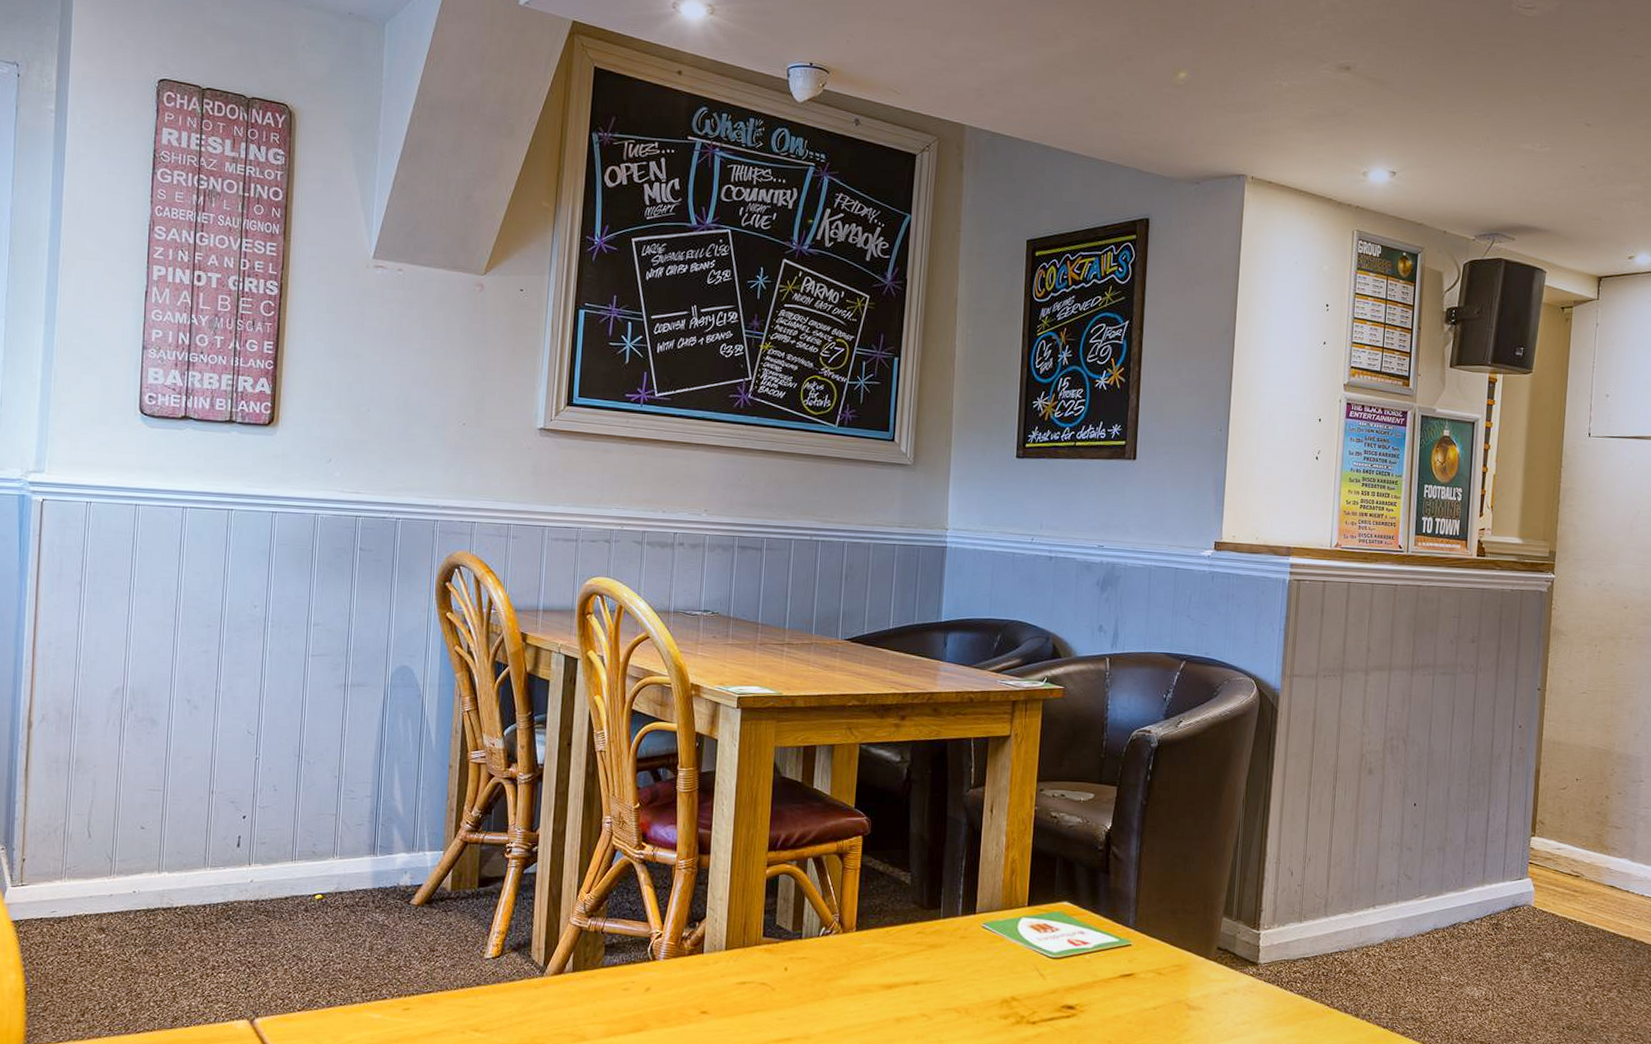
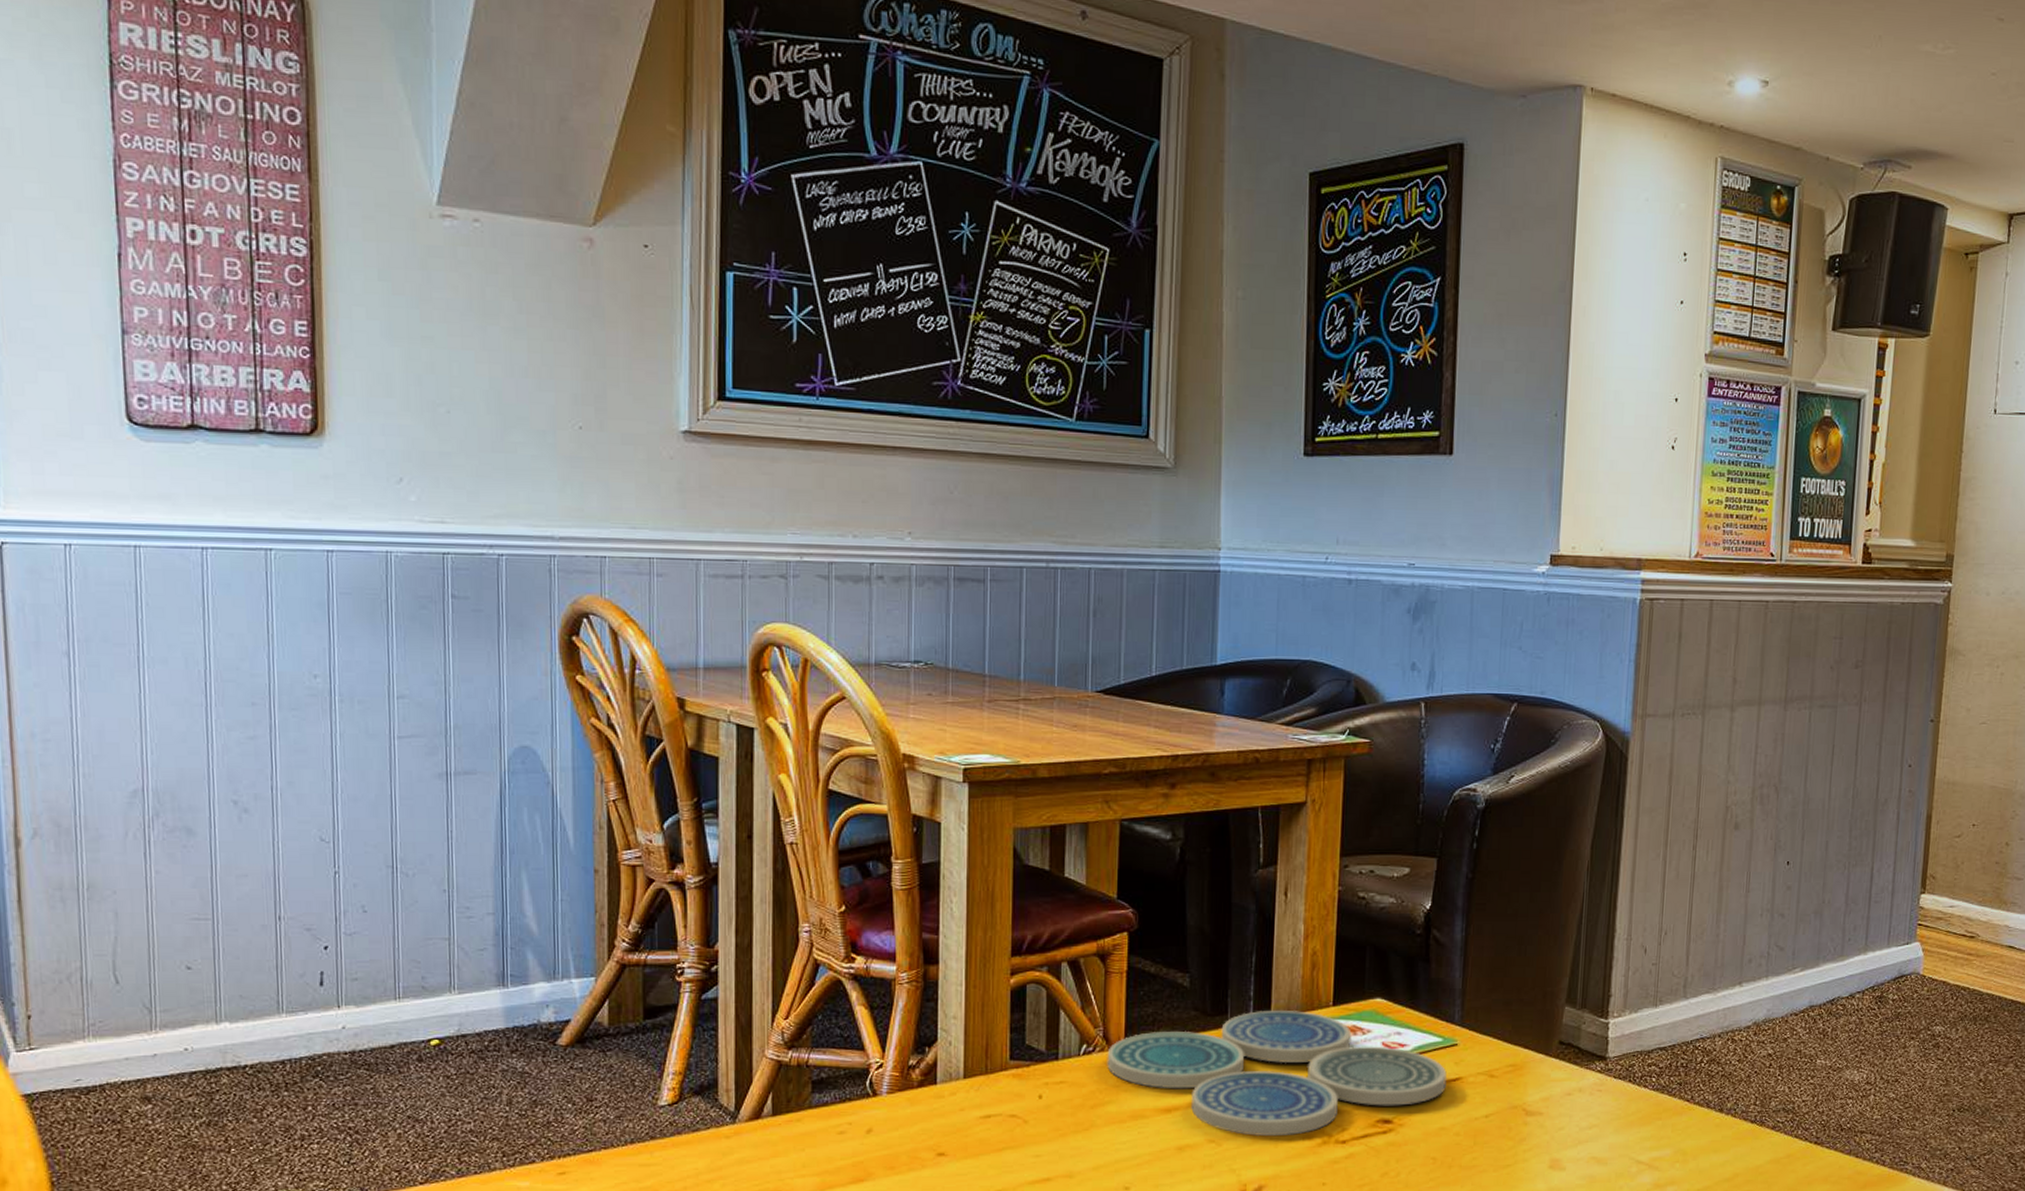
drink coaster: none [841,907,1122,1015] -> present [1107,1009,1448,1137]

